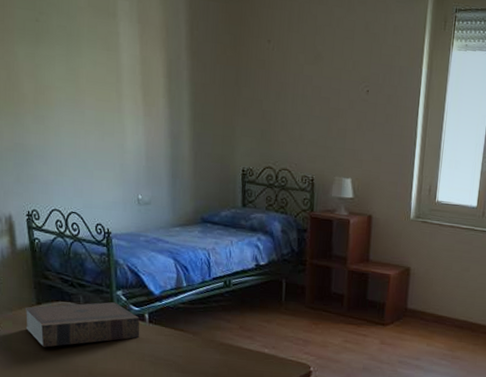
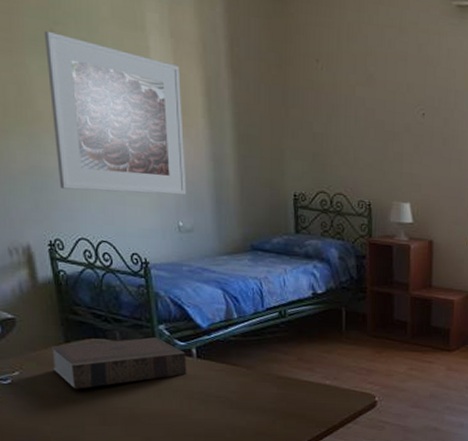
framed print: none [30,20,147,170] -> present [43,30,187,195]

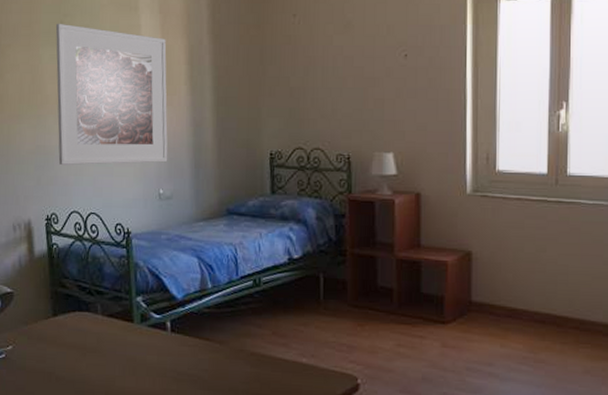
book: present [50,336,187,389] -> none [40,309,161,365]

